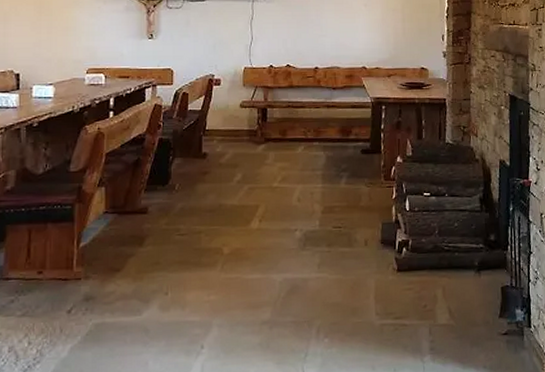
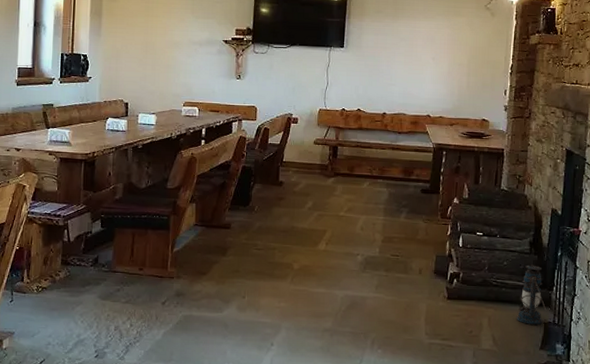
lantern: none [472,223,503,291] -> present [516,264,547,325]

